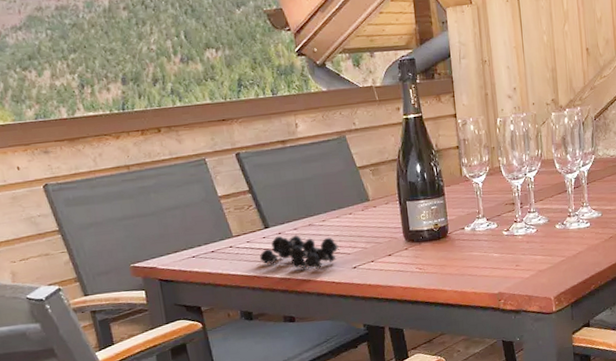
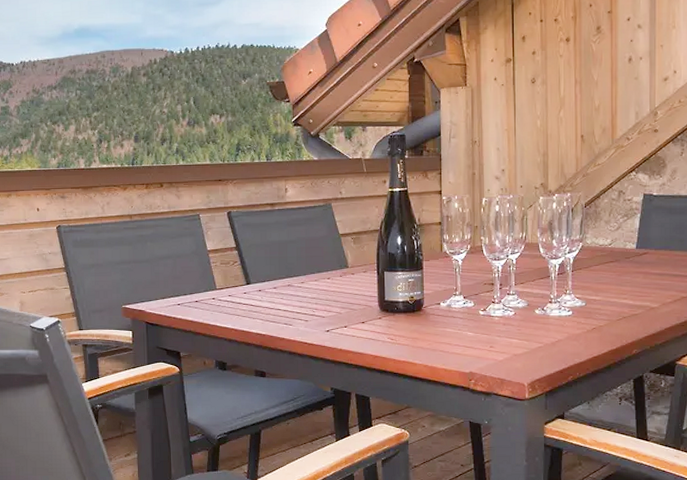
grapes: present [260,235,340,270] -> none [239,293,315,329]

